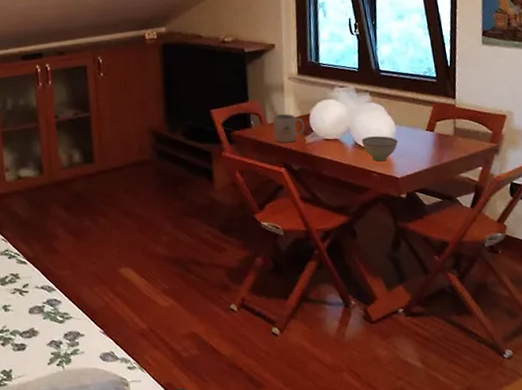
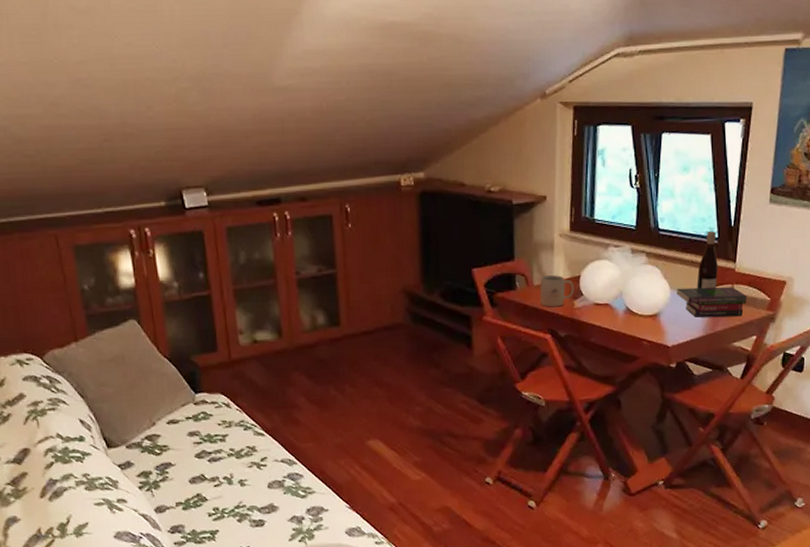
bowl: present [361,136,398,162] -> none [633,301,672,329]
books: none [401,121,470,150] -> present [676,287,747,318]
bottle: none [419,71,440,124] -> present [697,231,718,289]

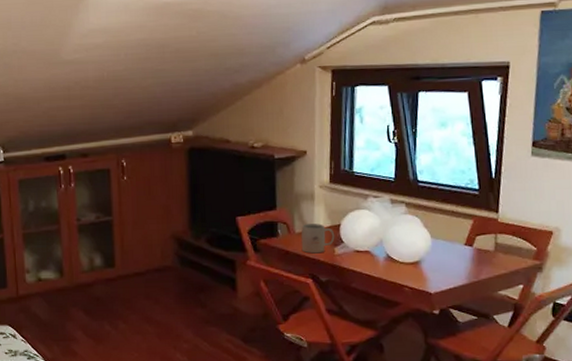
books: present [676,287,747,318] -> none [437,236,512,266]
bottle: present [697,231,718,289] -> none [458,183,480,238]

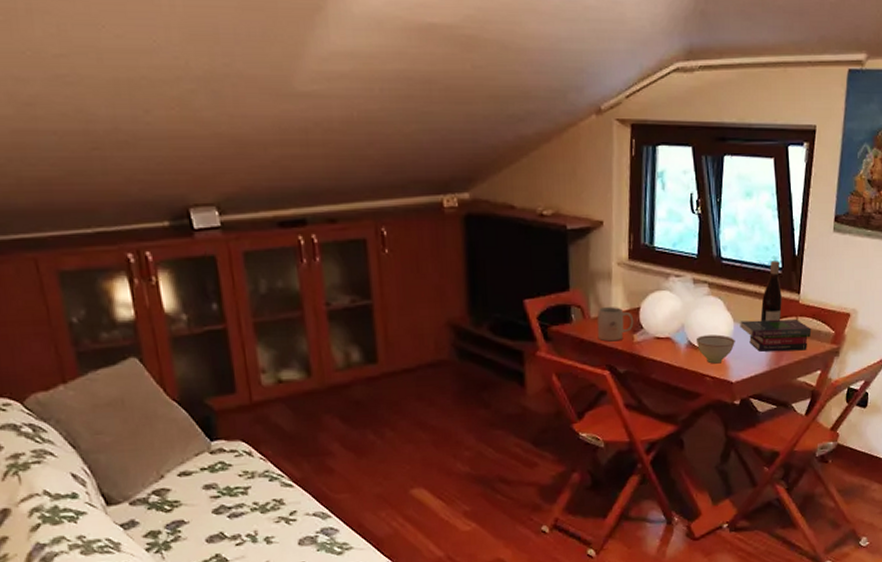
bowl: none [394,249,433,276] -> present [696,334,735,364]
books: none [437,236,512,266] -> present [740,319,812,352]
bottle: none [458,183,480,238] -> present [760,261,782,321]

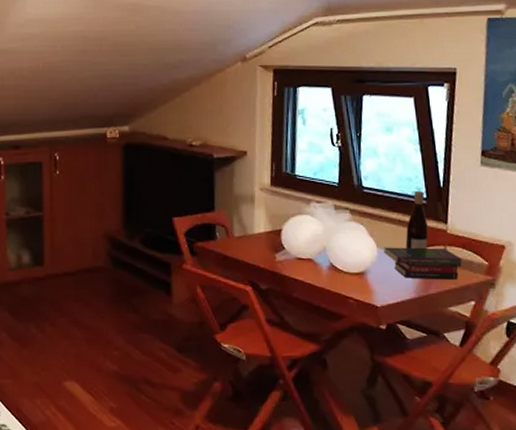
mug: present [596,307,634,342] -> none [240,228,276,259]
bowl: present [696,334,735,364] -> none [338,259,379,287]

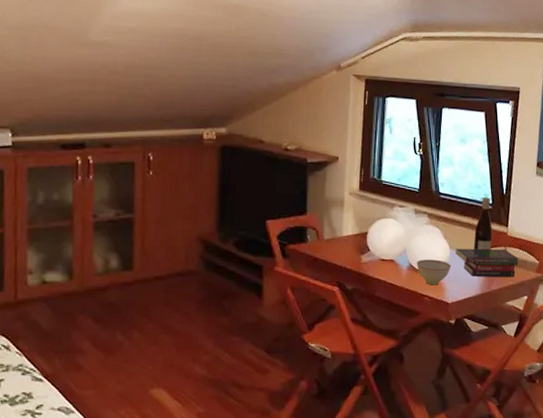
bowl: none [338,259,379,287] -> present [416,259,451,286]

